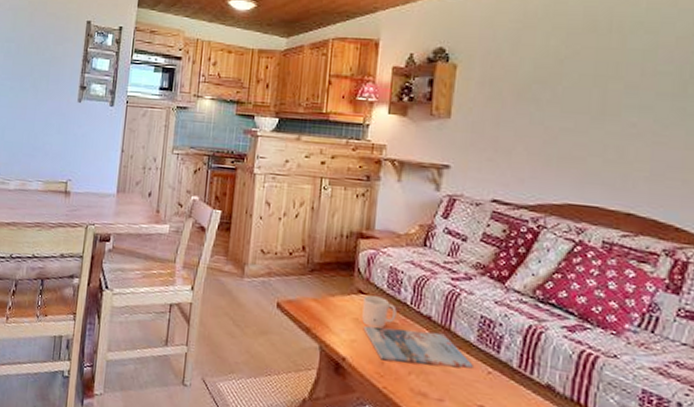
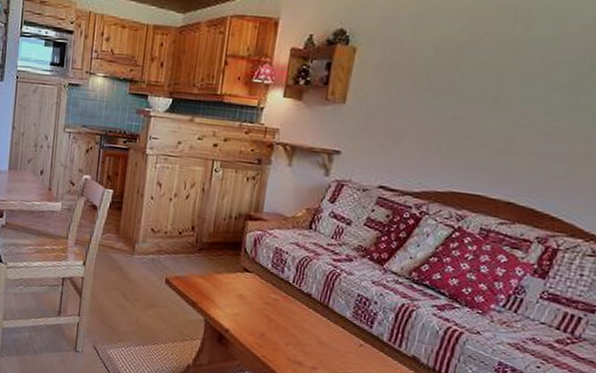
mug: present [362,295,397,329] -> none [245,273,279,305]
magazine: present [363,326,473,369] -> none [246,301,347,341]

